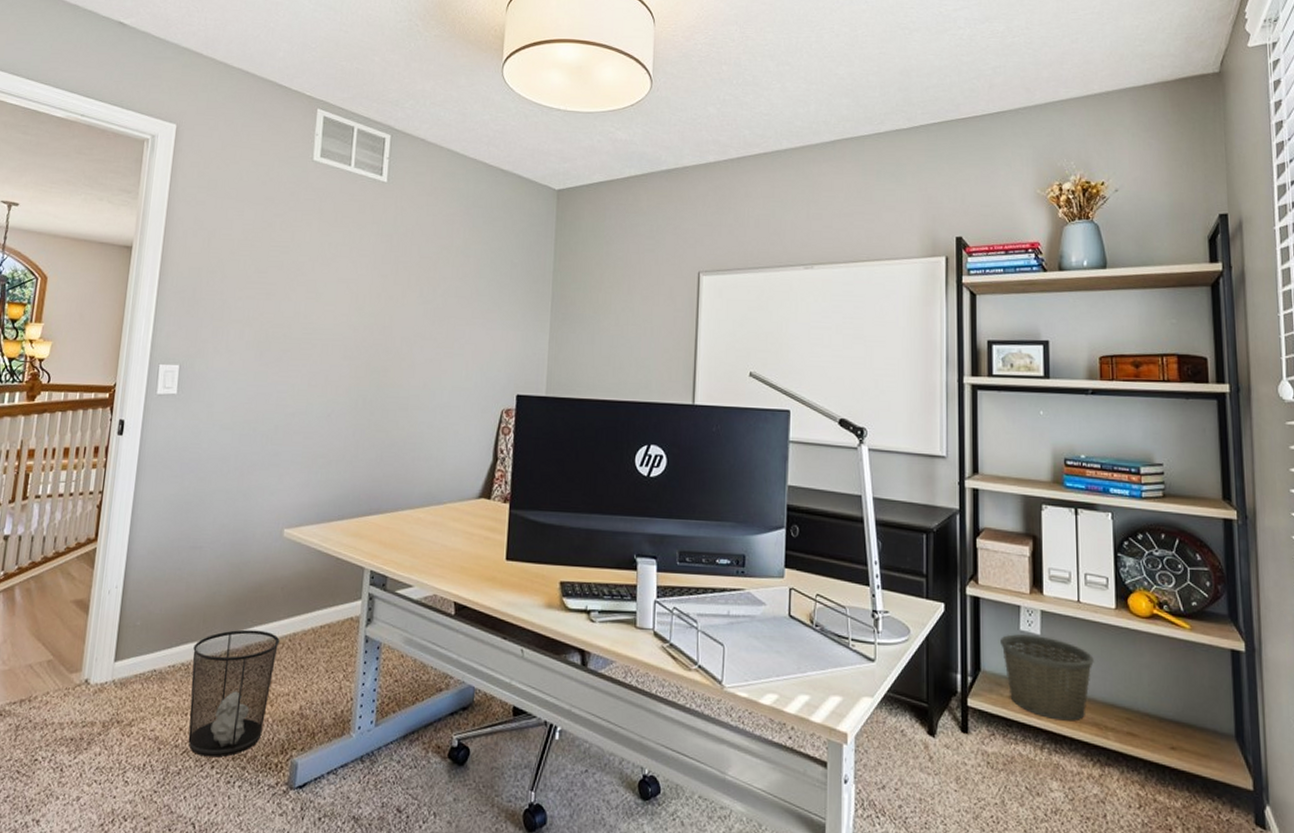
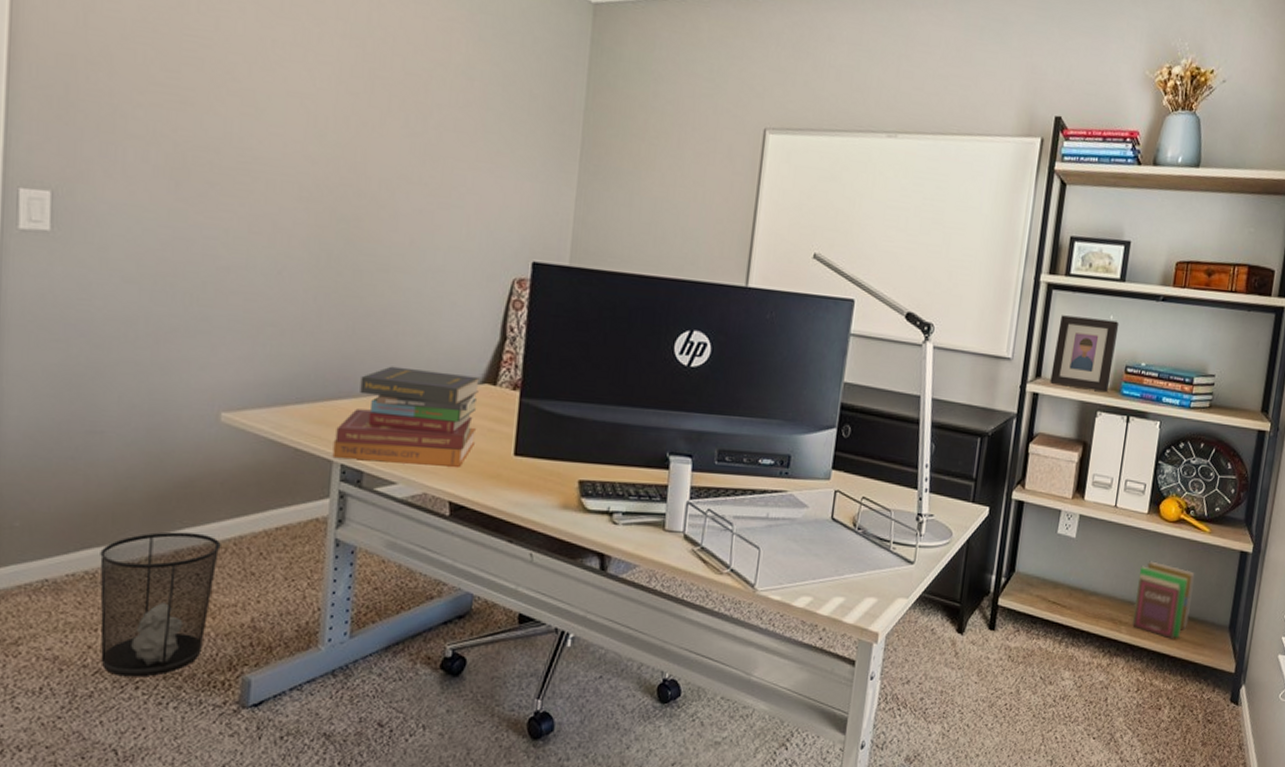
books: none [364,486,477,571] -> present [332,366,480,467]
picture frame: none [988,413,1051,486] -> present [1050,315,1119,393]
basket: present [1000,634,1094,721] -> none [1037,537,1120,617]
books: none [1118,660,1185,748] -> present [1132,561,1195,639]

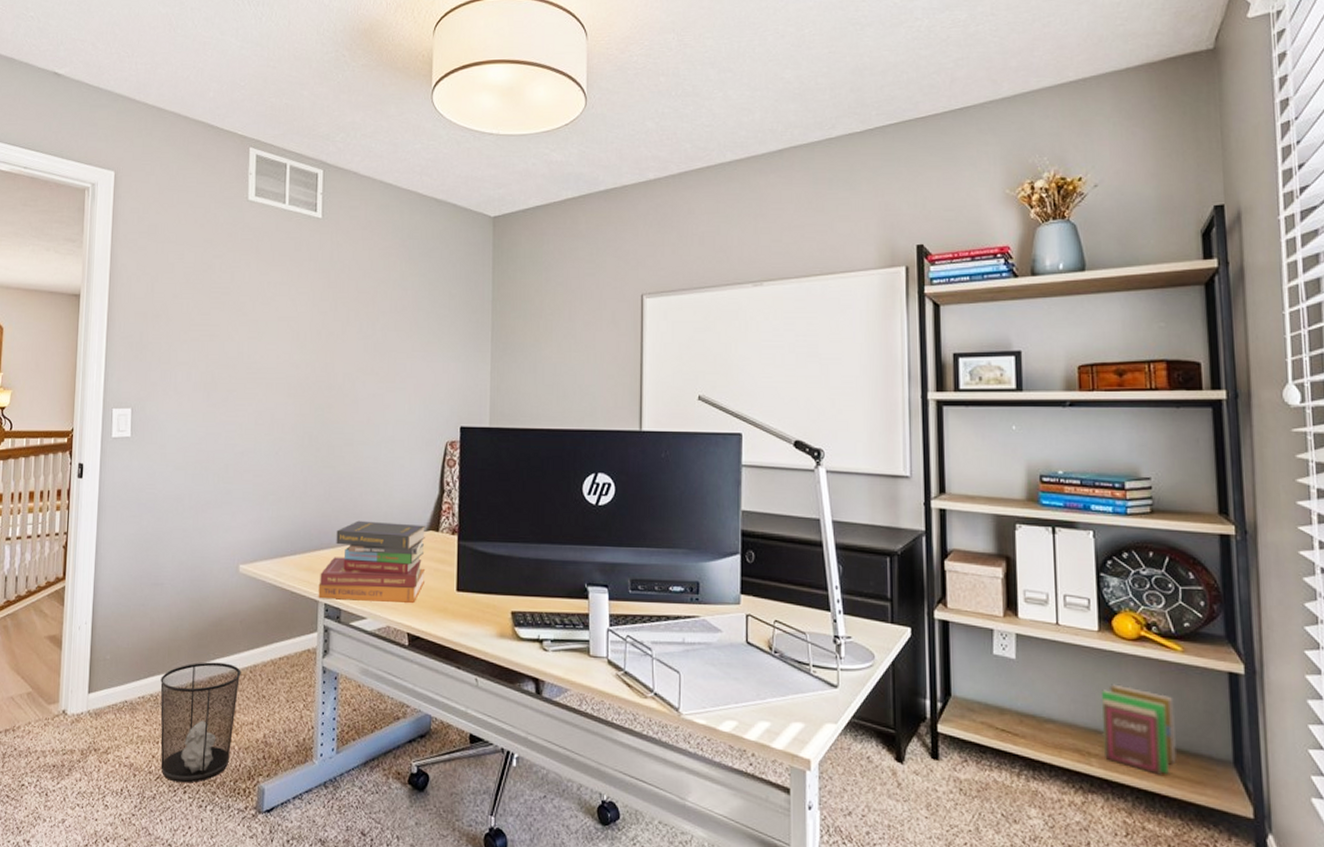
picture frame: present [1050,315,1119,393] -> none [956,430,1025,504]

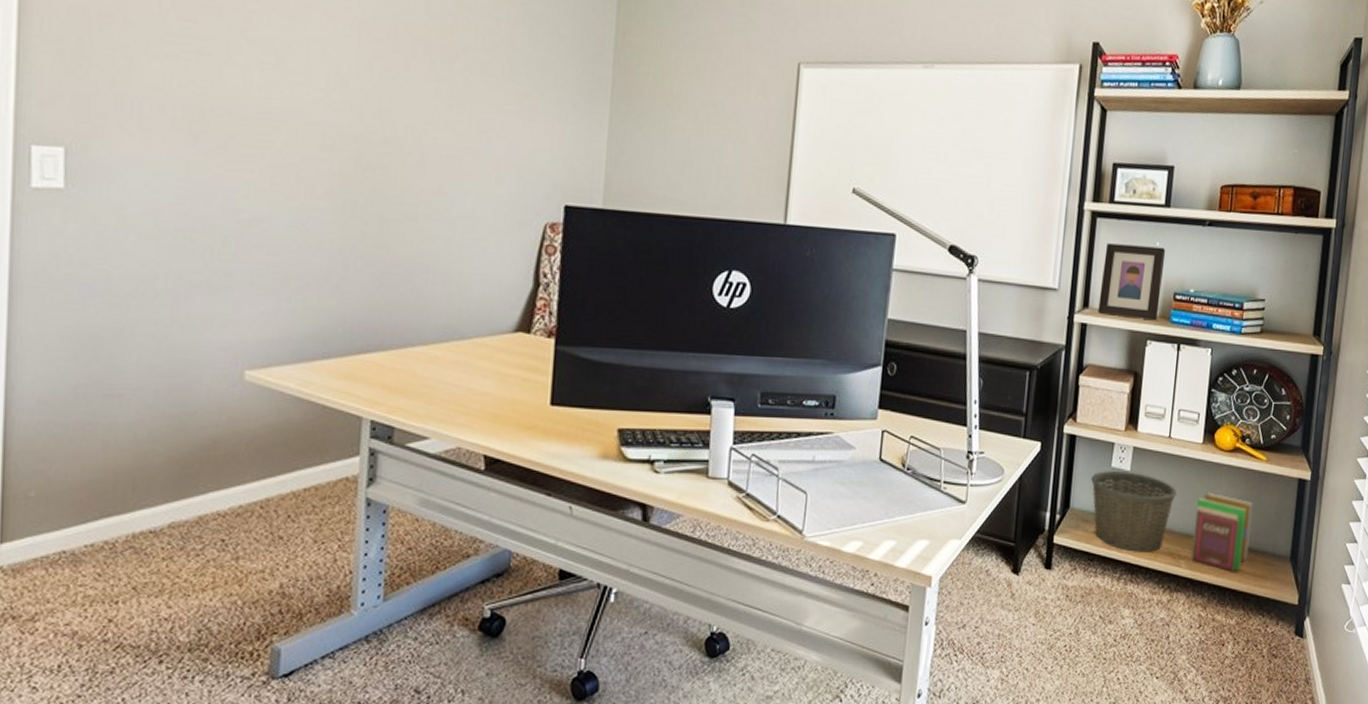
waste bin: present [160,662,241,783] -> none [120,496,247,651]
books: present [318,520,426,603] -> none [362,317,513,419]
picture frame: none [956,430,1025,504] -> present [1098,243,1166,321]
basket: none [972,658,1075,747] -> present [1091,471,1177,552]

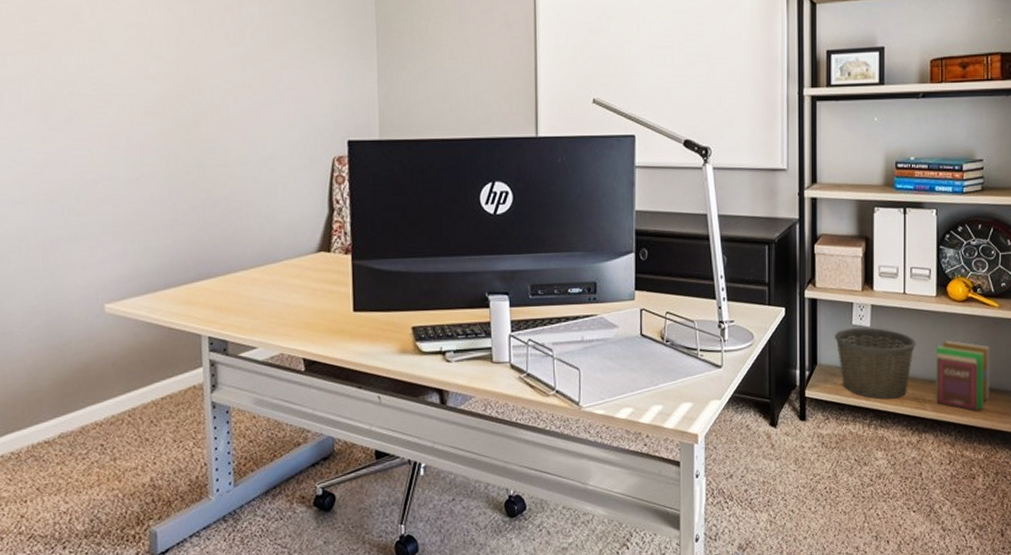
picture frame: present [1098,243,1166,321] -> none [826,122,884,189]

